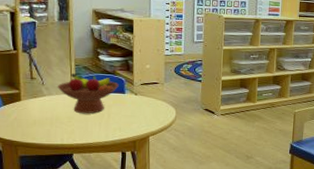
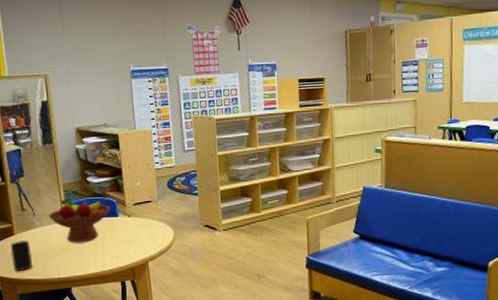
cup: none [15,107,37,135] -> present [10,240,32,271]

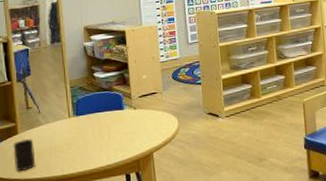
fruit bowl: present [48,200,111,243] -> none [54,95,117,139]

